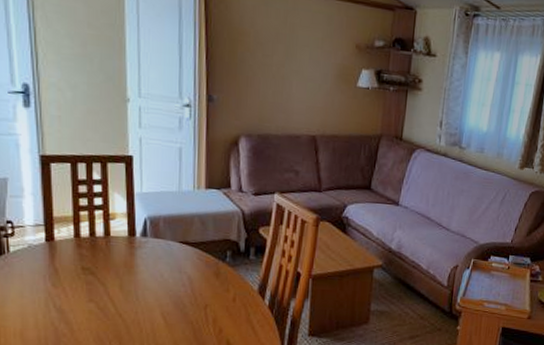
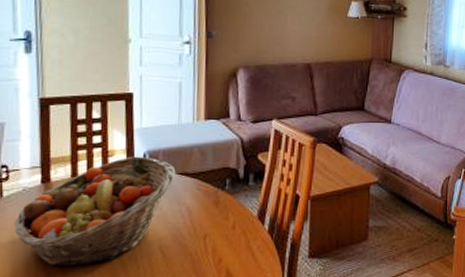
fruit basket: none [22,221,177,324] -> present [14,156,176,266]

